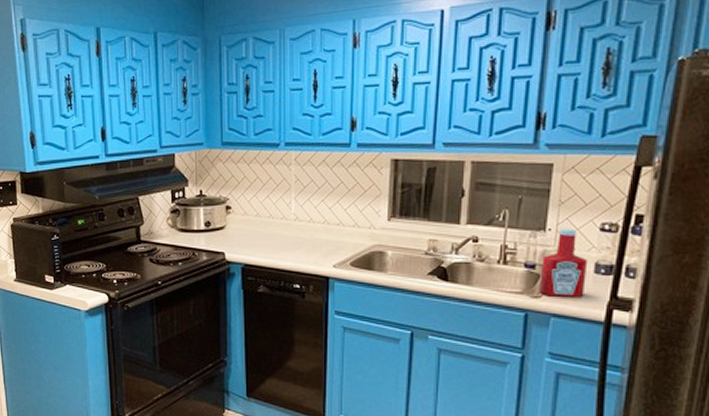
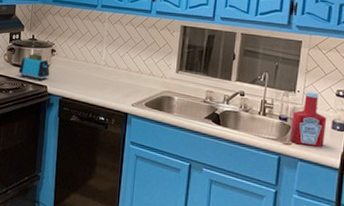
toaster: none [187,214,227,246] -> present [18,54,50,80]

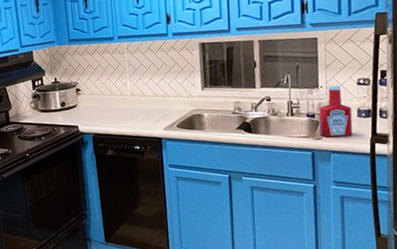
toaster: present [18,54,50,80] -> none [47,96,79,121]

